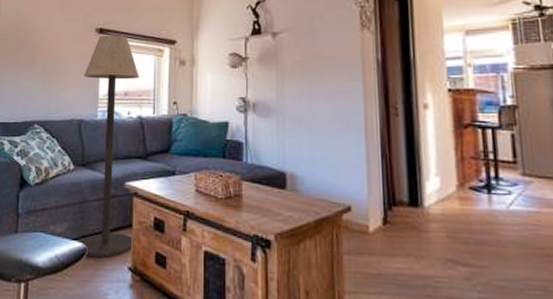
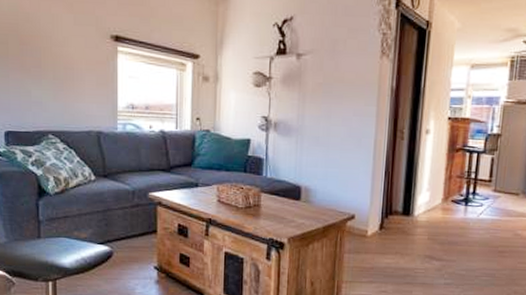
floor lamp: present [79,35,139,258] -> none [100,43,161,259]

